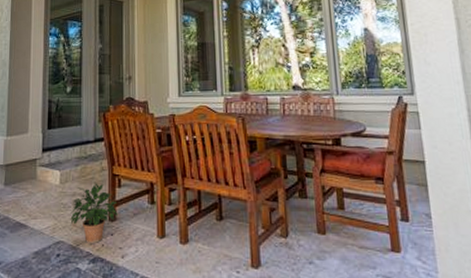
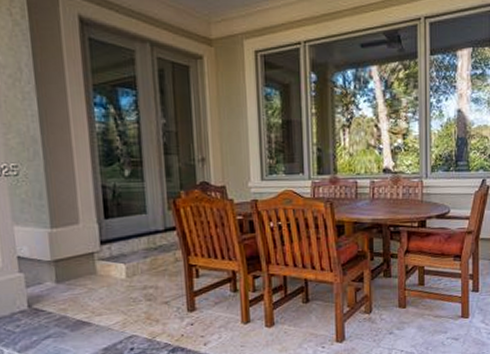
potted plant: present [70,182,118,245] -> none [142,273,197,336]

